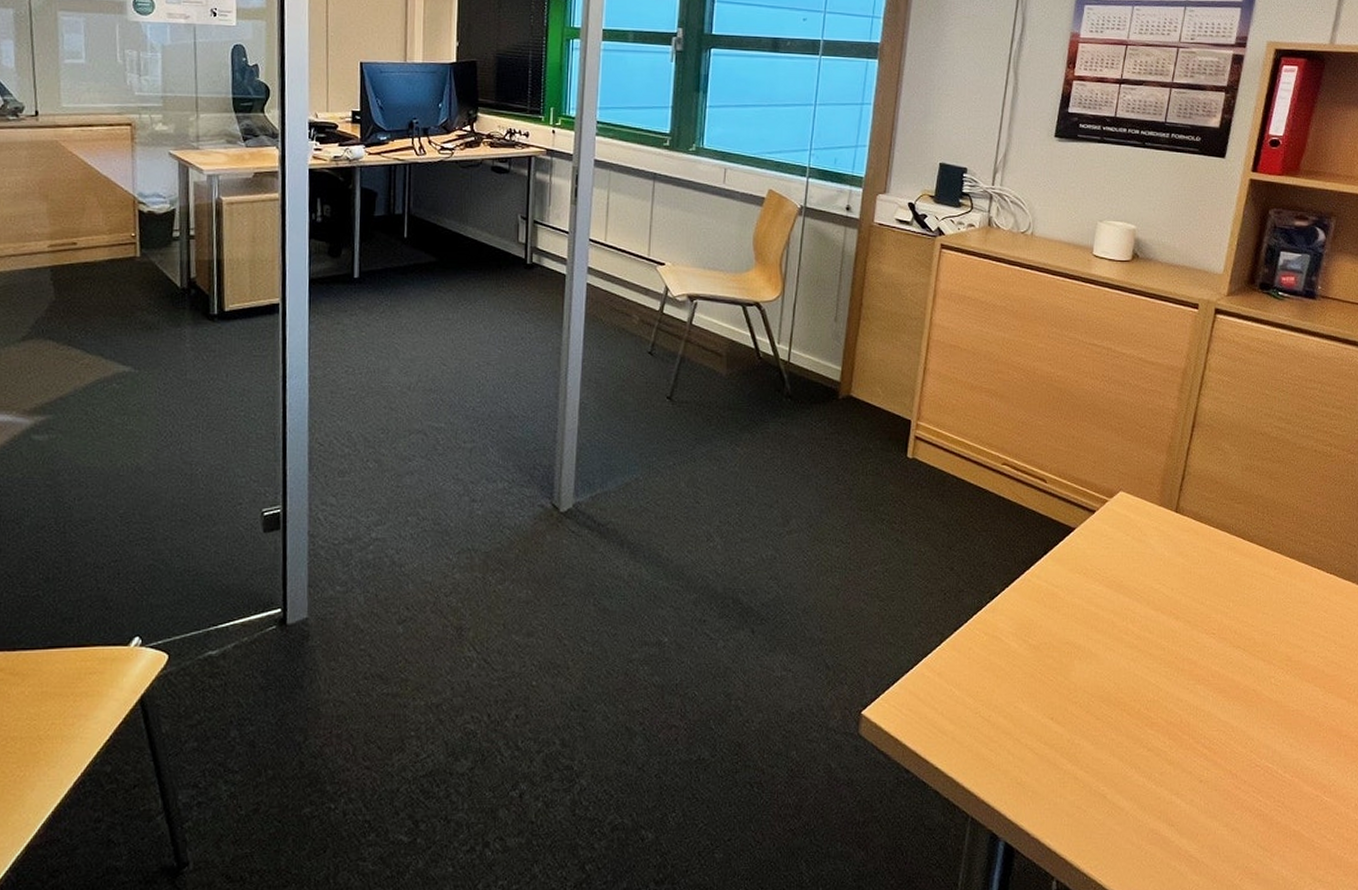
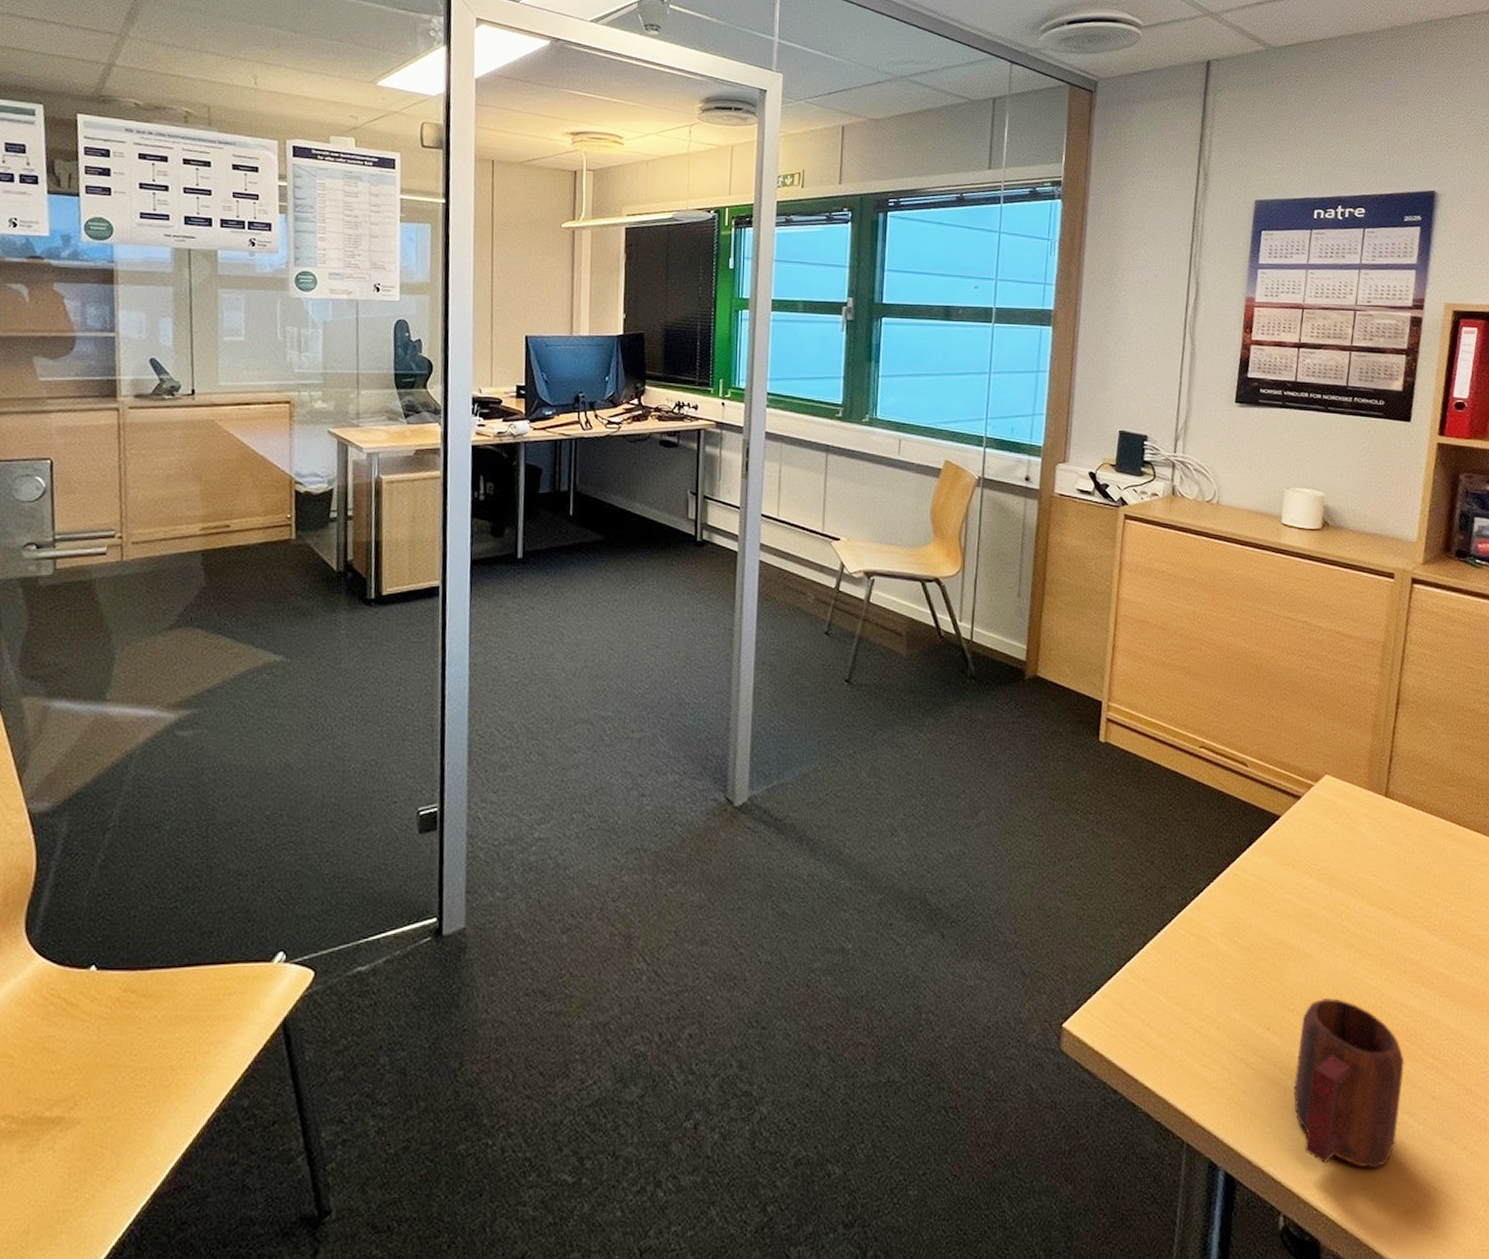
mug: none [1072,692,1177,842] -> present [1293,998,1405,1169]

